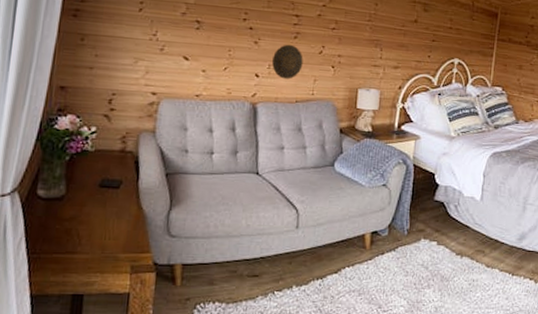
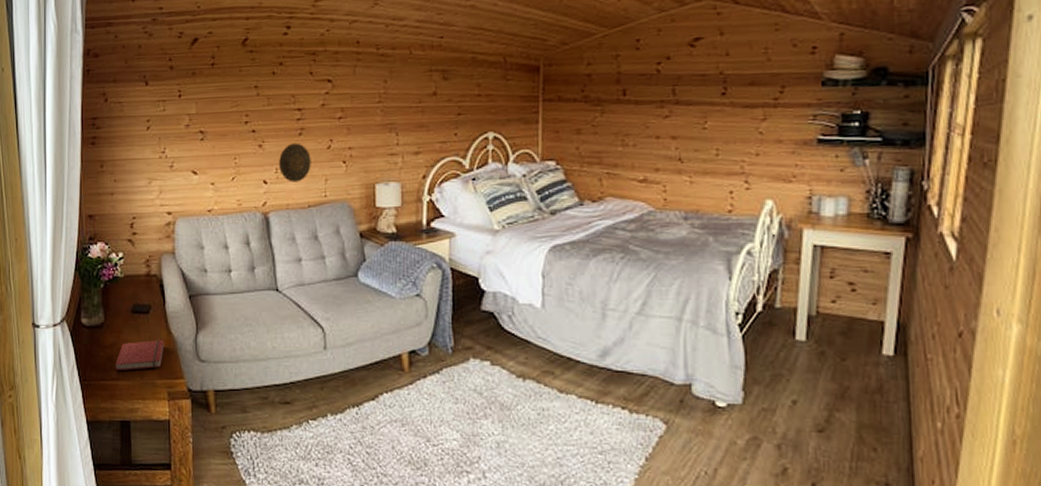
book: none [72,215,133,245] -> present [115,340,164,371]

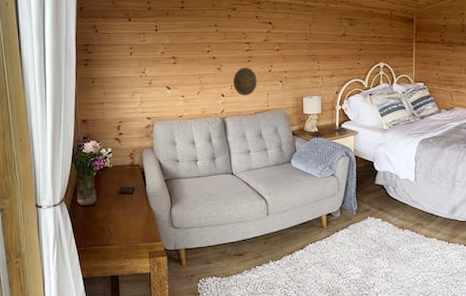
book: present [115,340,164,371] -> none [106,214,146,239]

